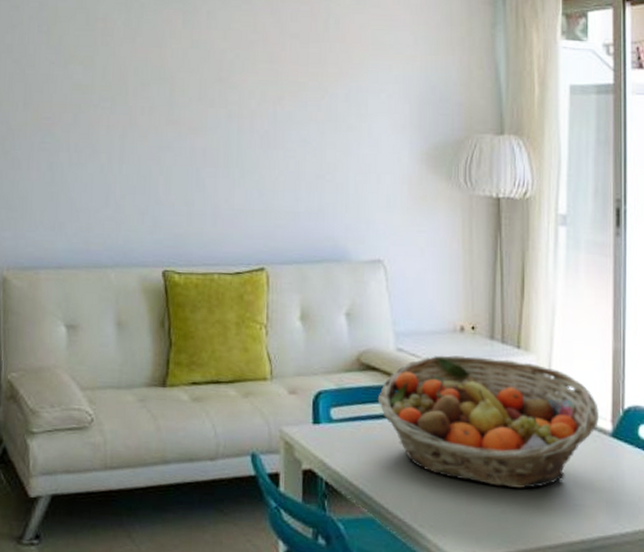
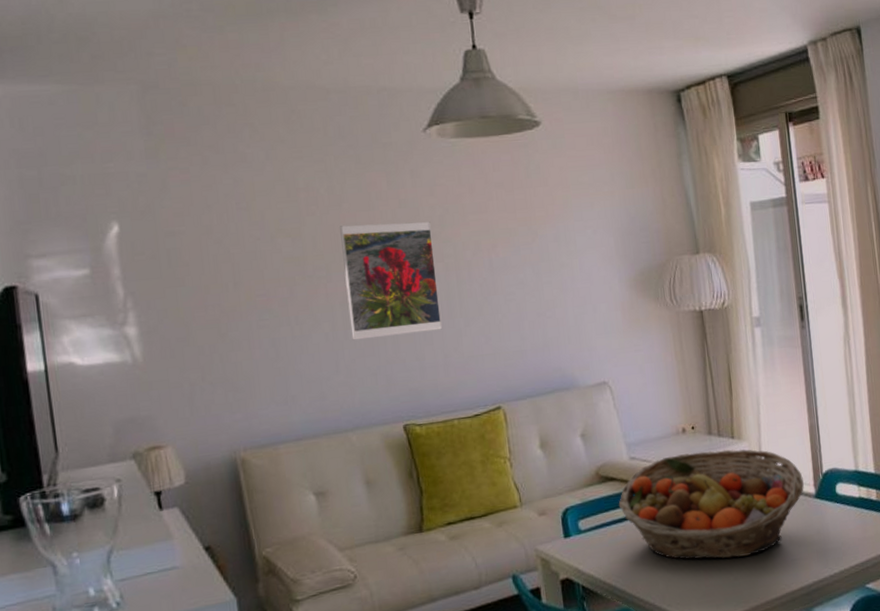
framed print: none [125,59,220,178] -> present [340,221,443,340]

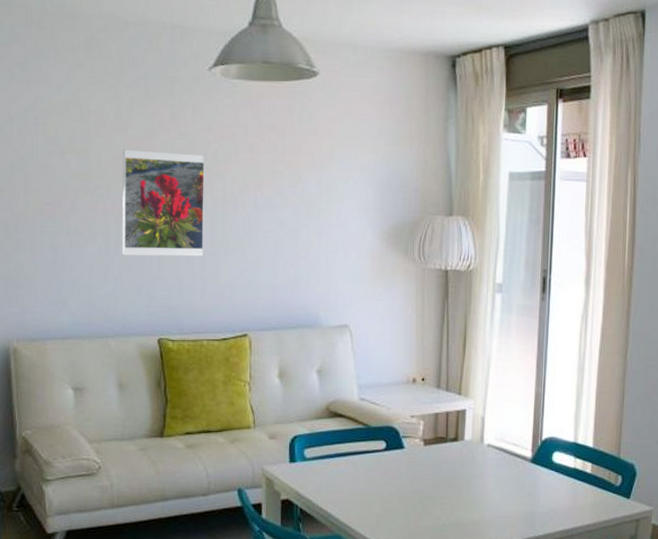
fruit basket: present [618,449,804,560] -> none [343,402,522,506]

